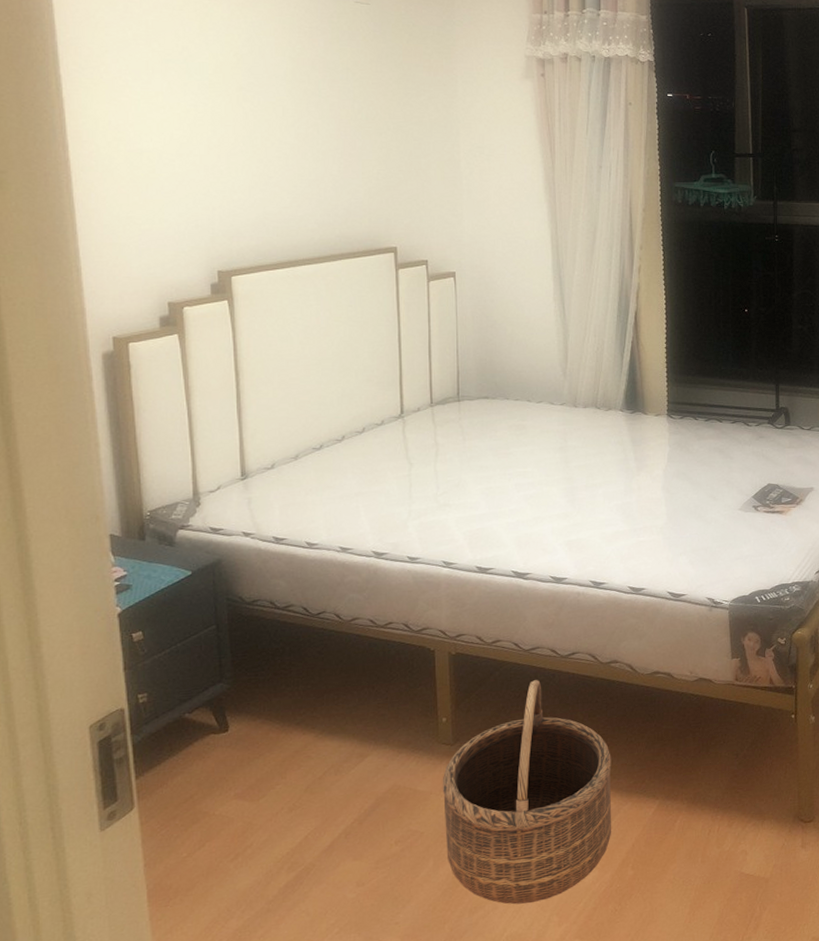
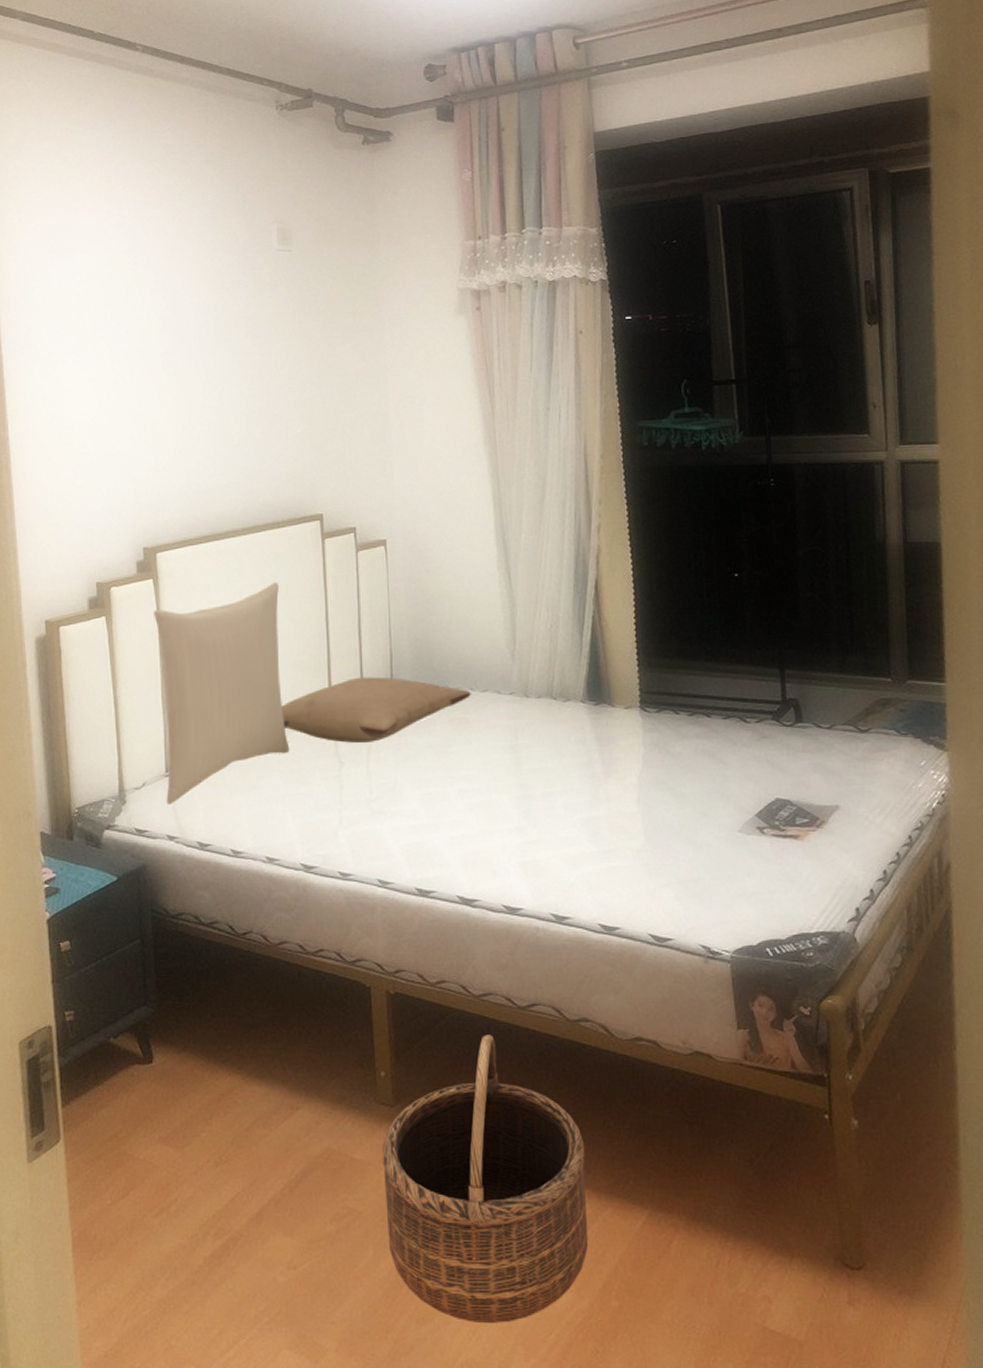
pillow: none [229,306,363,505] -> present [154,581,290,805]
pillow: none [355,390,528,447] -> present [281,676,471,743]

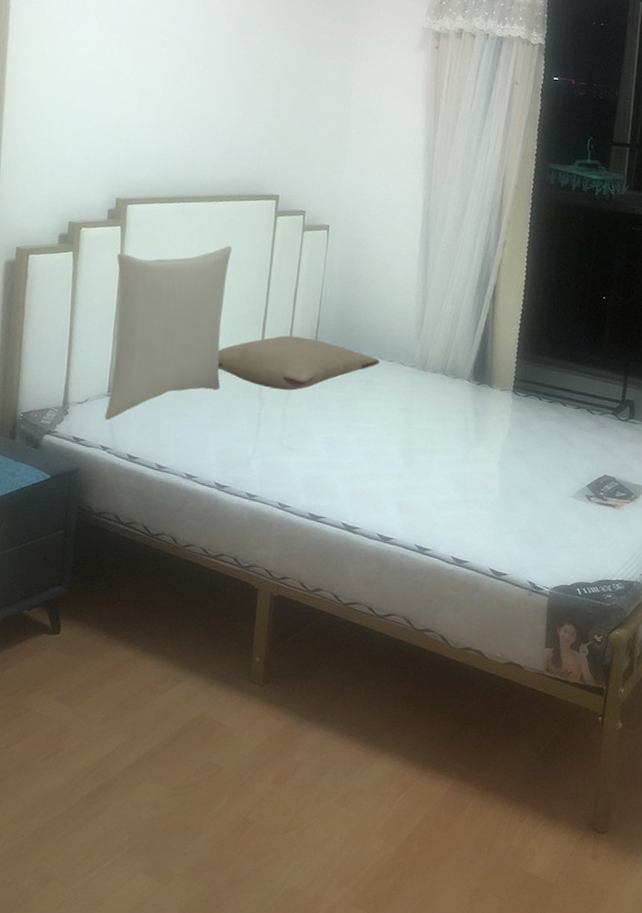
basket: present [381,1035,589,1323] -> none [240,635,413,860]

